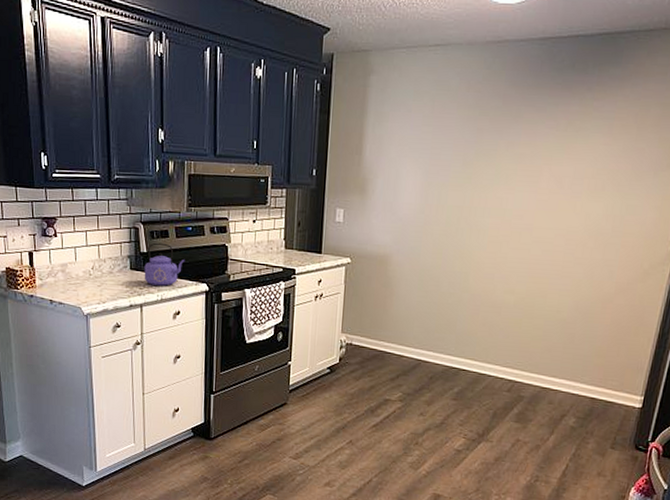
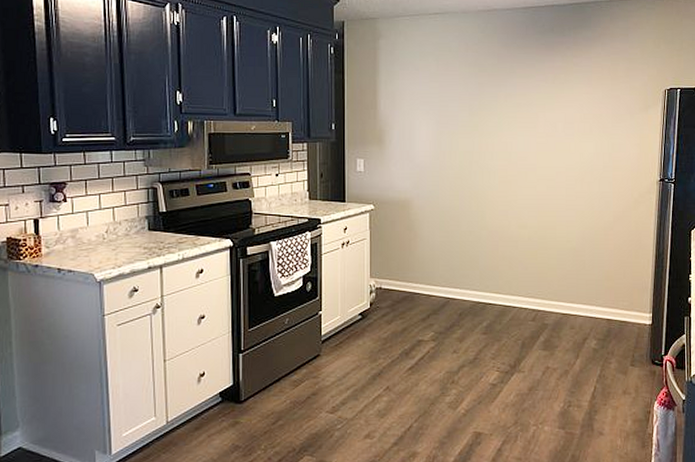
kettle: present [144,242,185,286] -> none [163,201,207,245]

